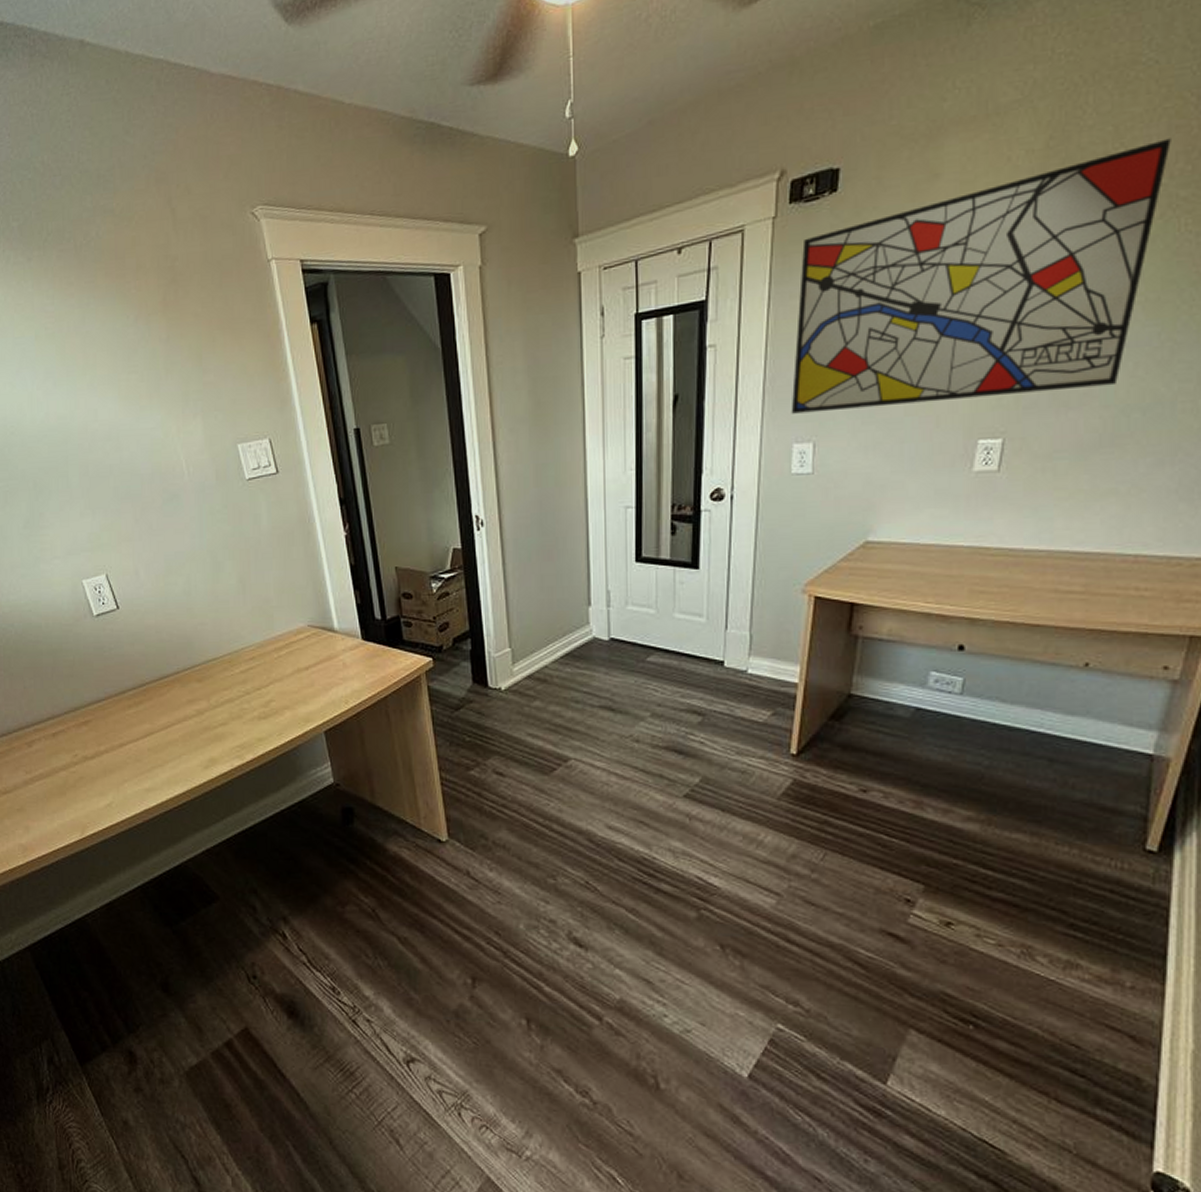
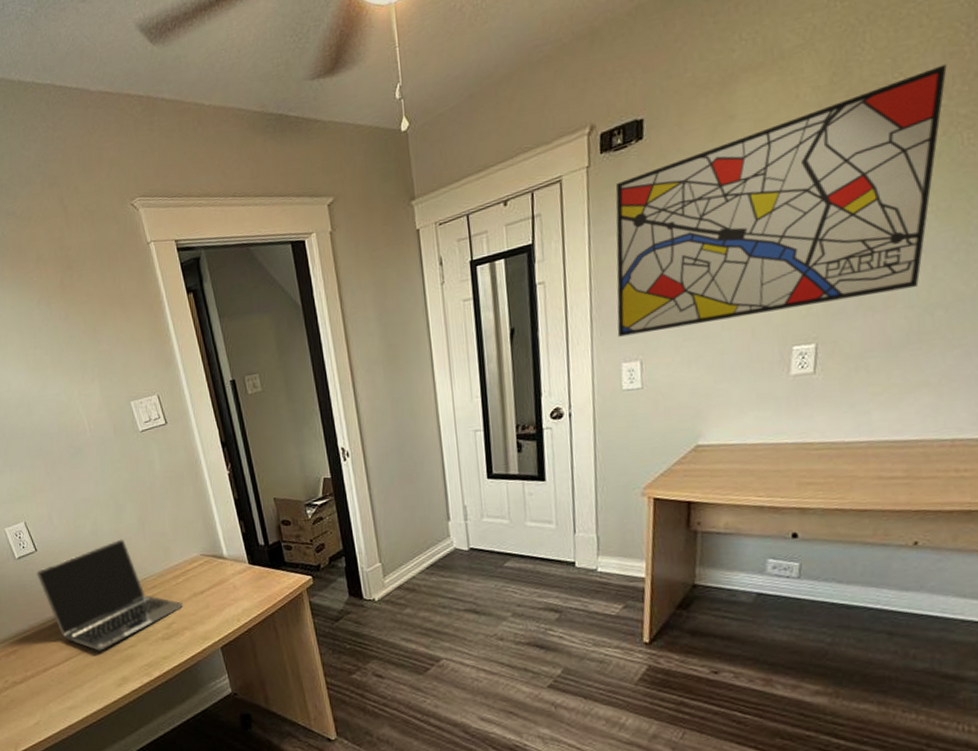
laptop: none [117,601,285,727] -> present [37,539,184,651]

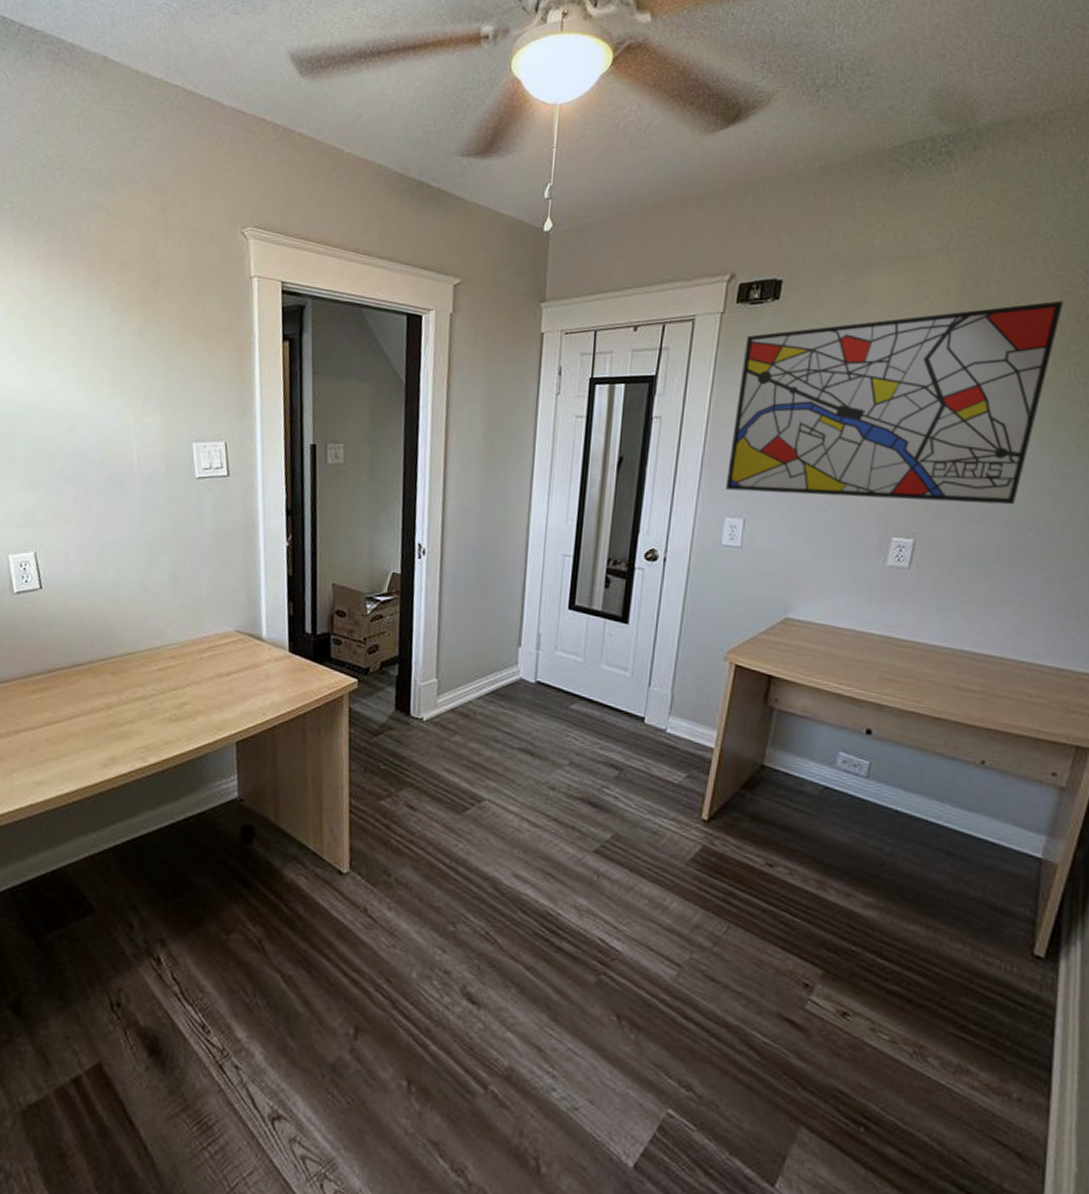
laptop: present [37,539,184,651] -> none [34,594,203,721]

